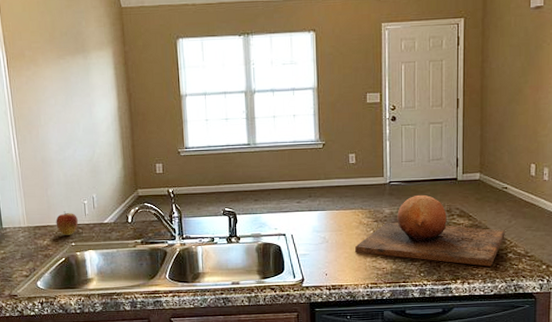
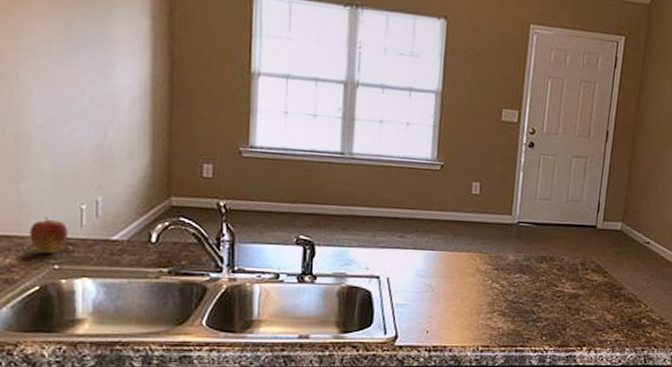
chopping board: present [354,194,505,267] -> none [466,241,642,333]

